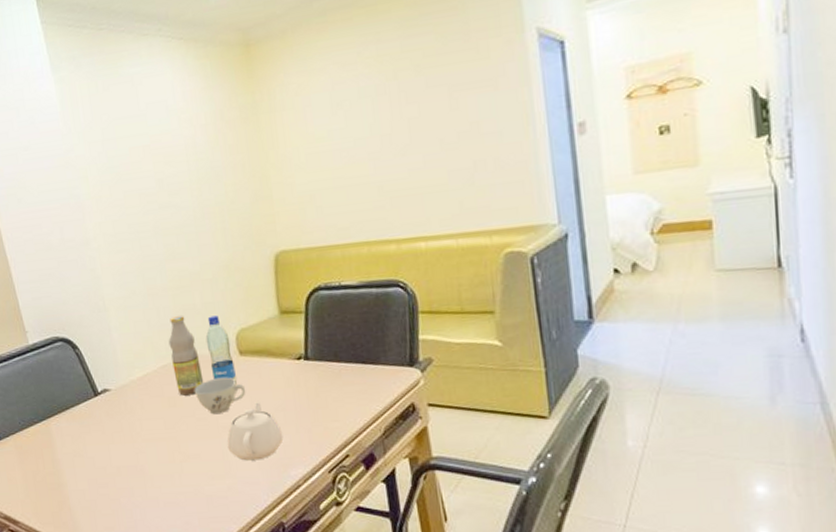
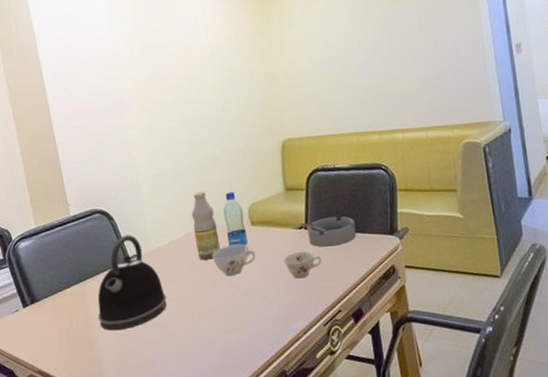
kettle: none [65,366,144,474] -> present [97,235,167,331]
teapot: present [227,402,284,461] -> none [238,265,287,317]
teacup: none [278,385,326,418] -> present [283,251,322,279]
ashtray: none [301,344,367,381] -> present [303,216,356,247]

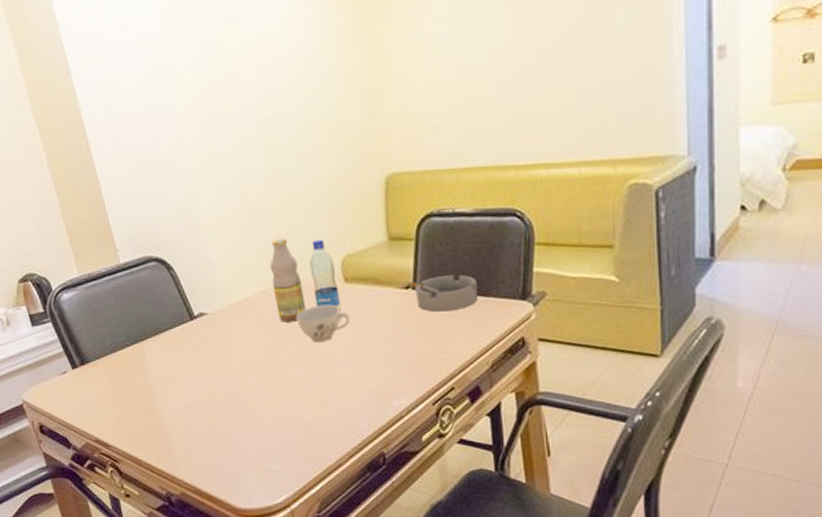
kettle: present [97,235,167,331] -> none [159,288,242,400]
teacup: present [283,251,322,279] -> none [384,316,433,349]

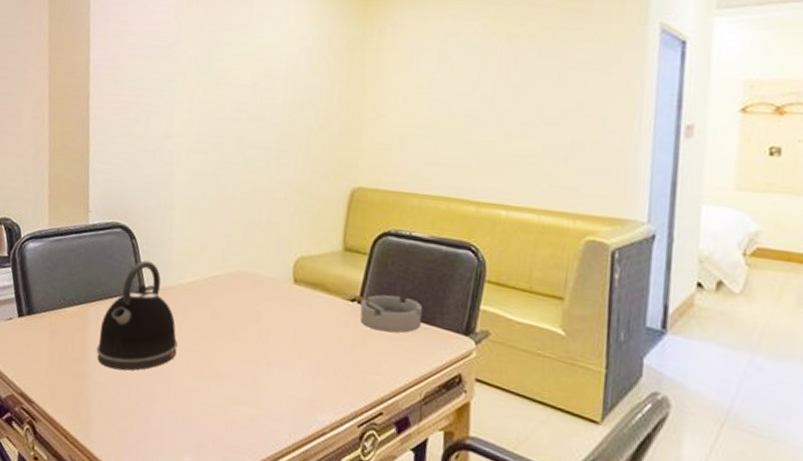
kettle: none [159,288,242,400] -> present [96,260,178,371]
beverage bottle: present [269,237,306,322] -> none [223,228,253,313]
teacup: present [295,304,350,343] -> none [239,300,292,339]
bottle: present [309,240,342,314] -> none [261,237,288,314]

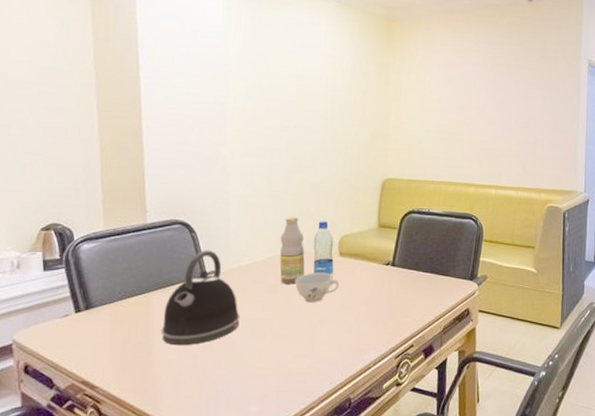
beverage bottle: none [223,228,253,313] -> present [280,216,305,284]
teacup: none [239,300,292,339] -> present [294,272,340,303]
bottle: none [261,237,288,314] -> present [313,221,334,281]
ashtray: present [356,294,423,333] -> none [390,257,440,285]

